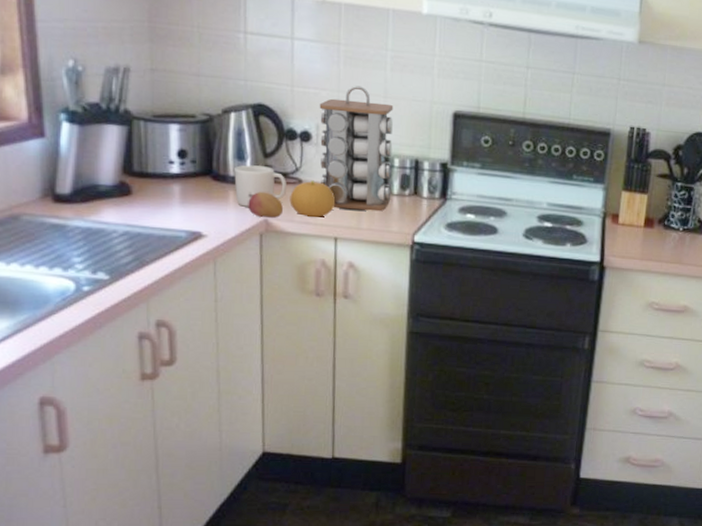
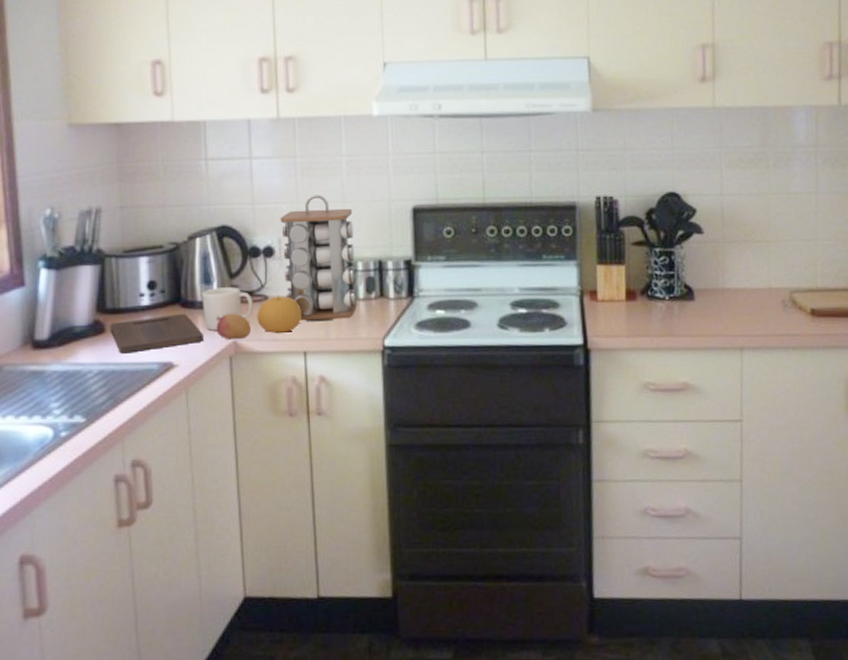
cutting board: none [136,185,234,218] -> present [110,314,203,354]

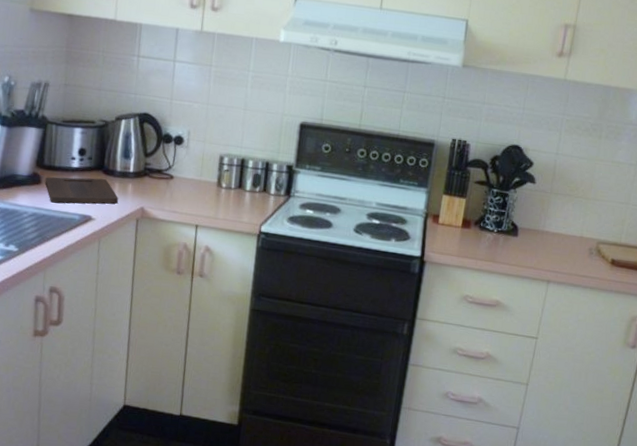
mug: present [202,287,253,331] -> none [120,162,161,197]
fruit: present [216,313,251,341] -> none [129,184,156,208]
fruit: present [257,295,302,334] -> none [162,176,199,208]
spice rack: present [280,194,358,322] -> none [188,99,251,205]

